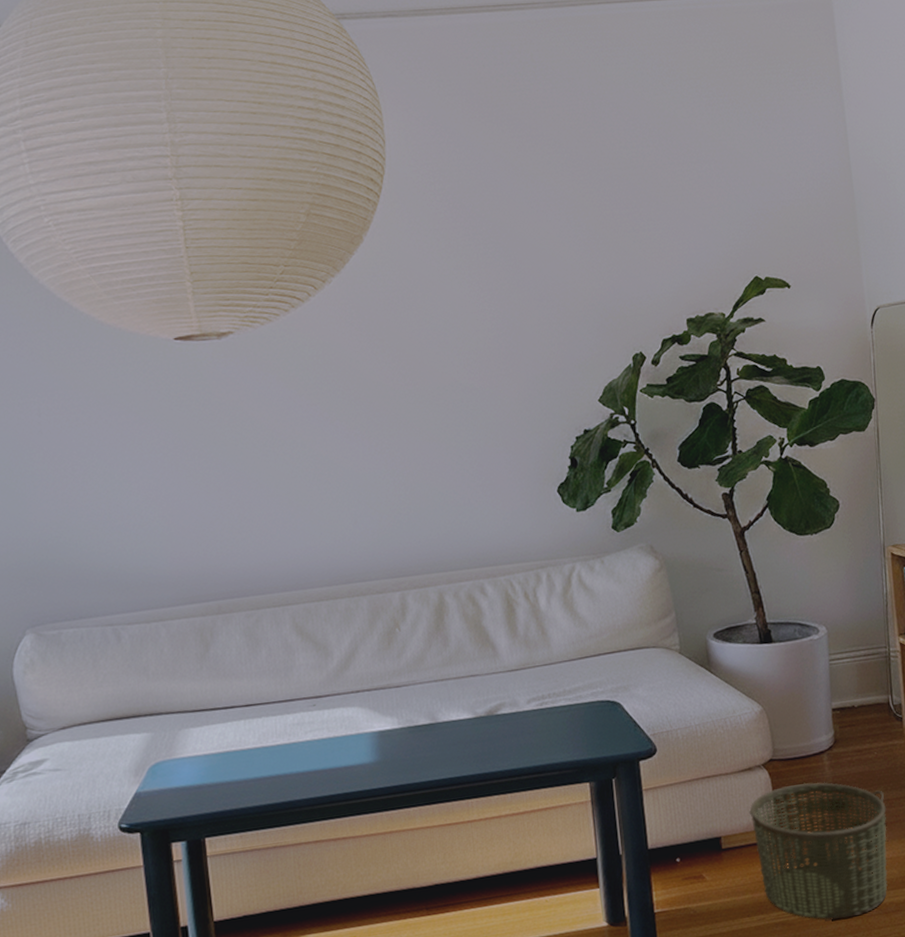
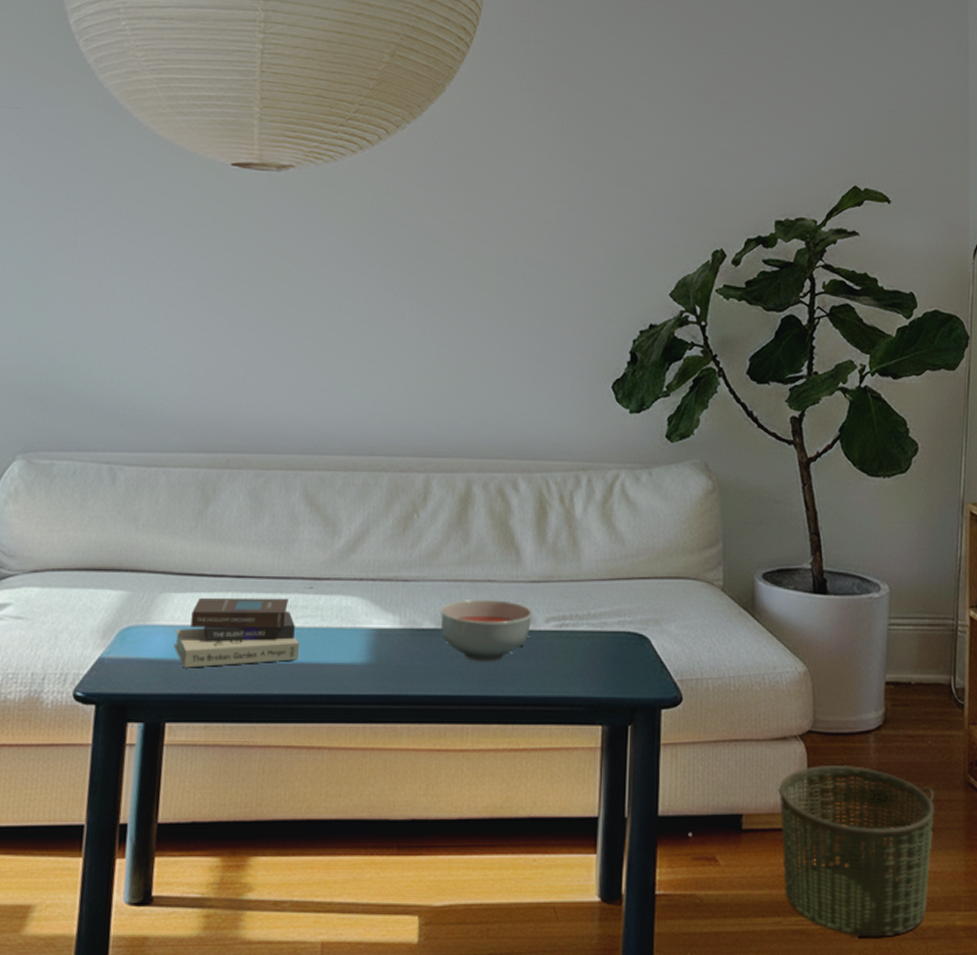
books: none [199,717,313,790] -> present [173,597,299,668]
bowl: none [432,690,515,746] -> present [439,600,533,663]

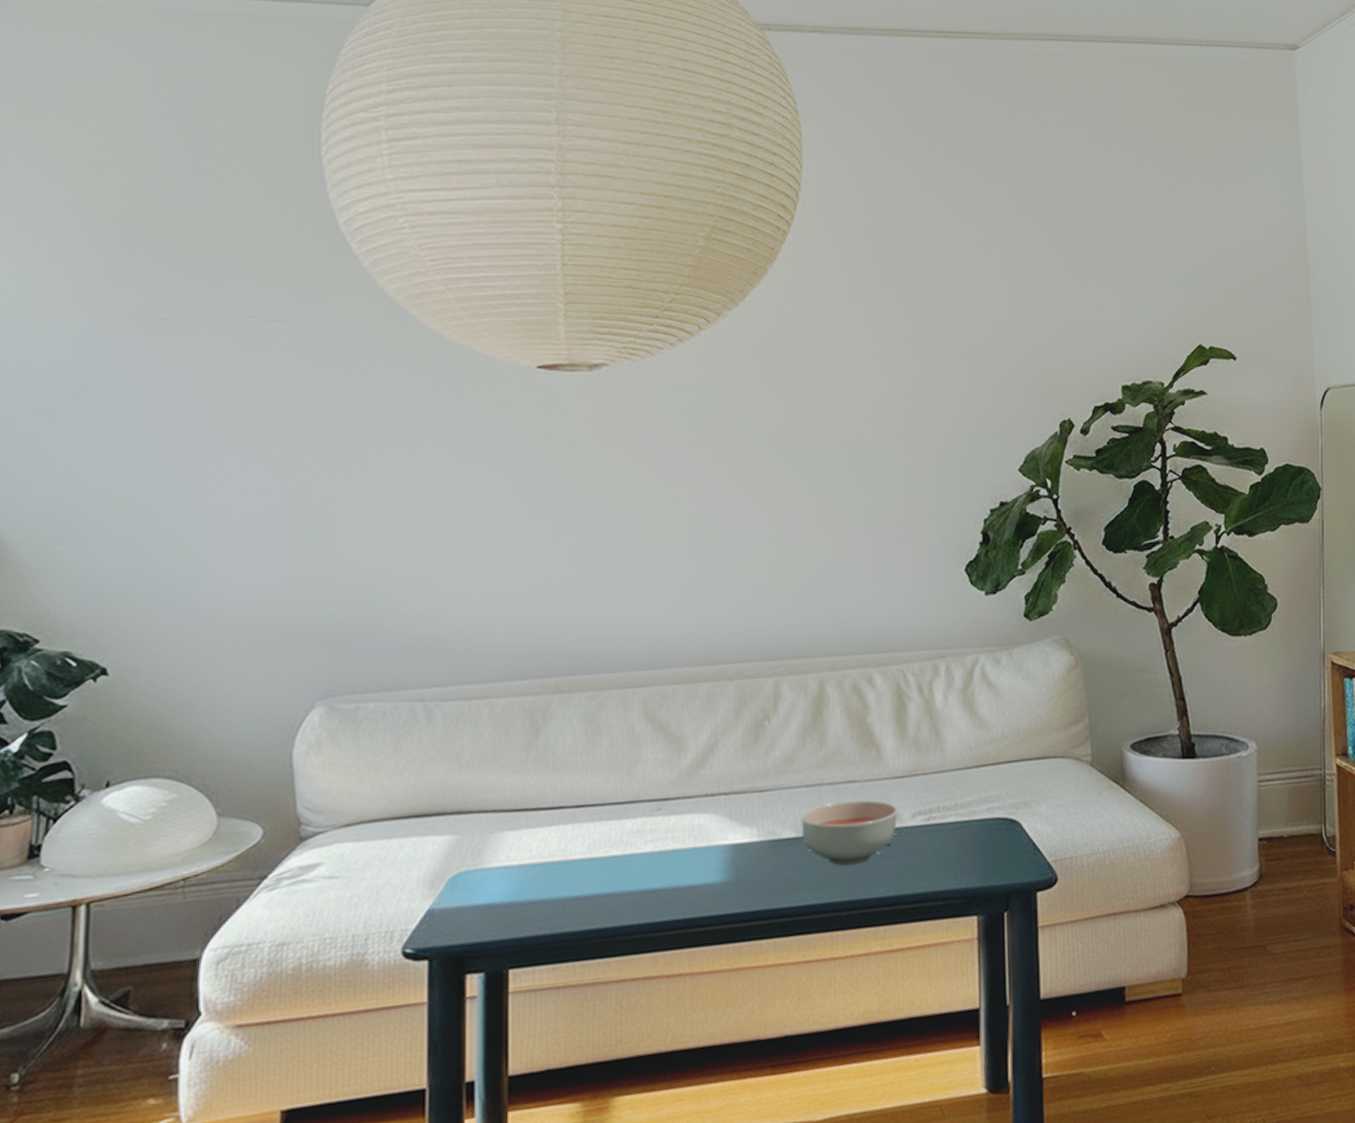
books: present [173,597,299,668] -> none [511,823,651,910]
basket: present [777,766,935,937] -> none [1158,925,1314,1092]

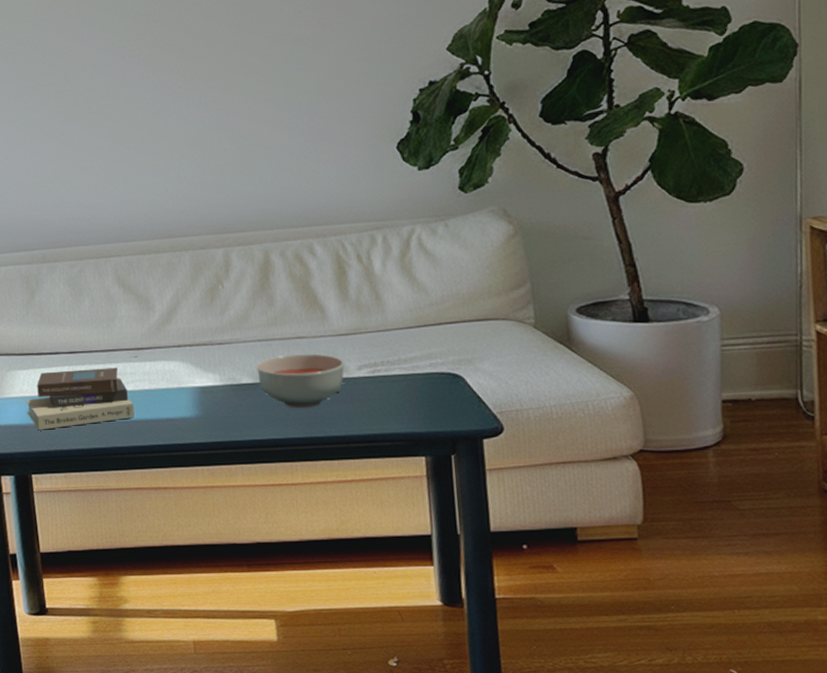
books: none [511,823,651,910] -> present [25,367,135,431]

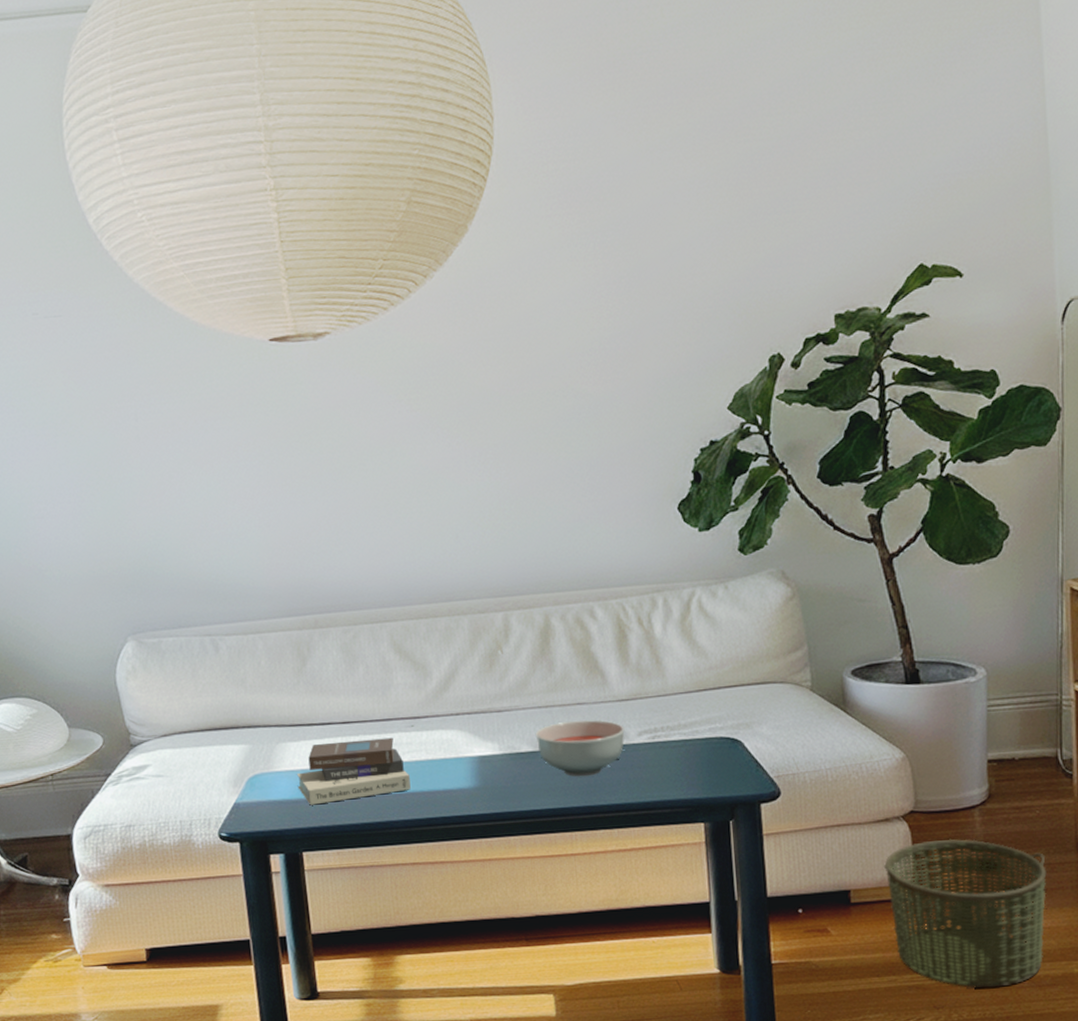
basket: none [611,480,787,632] -> present [883,839,1047,988]

